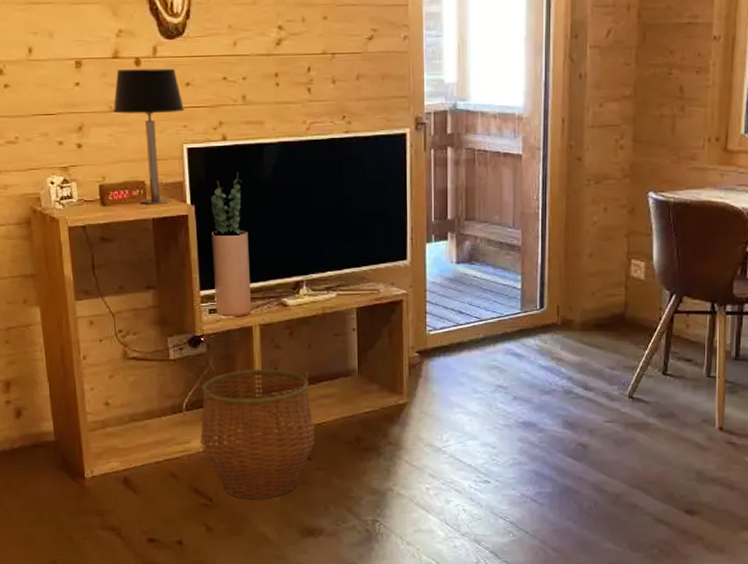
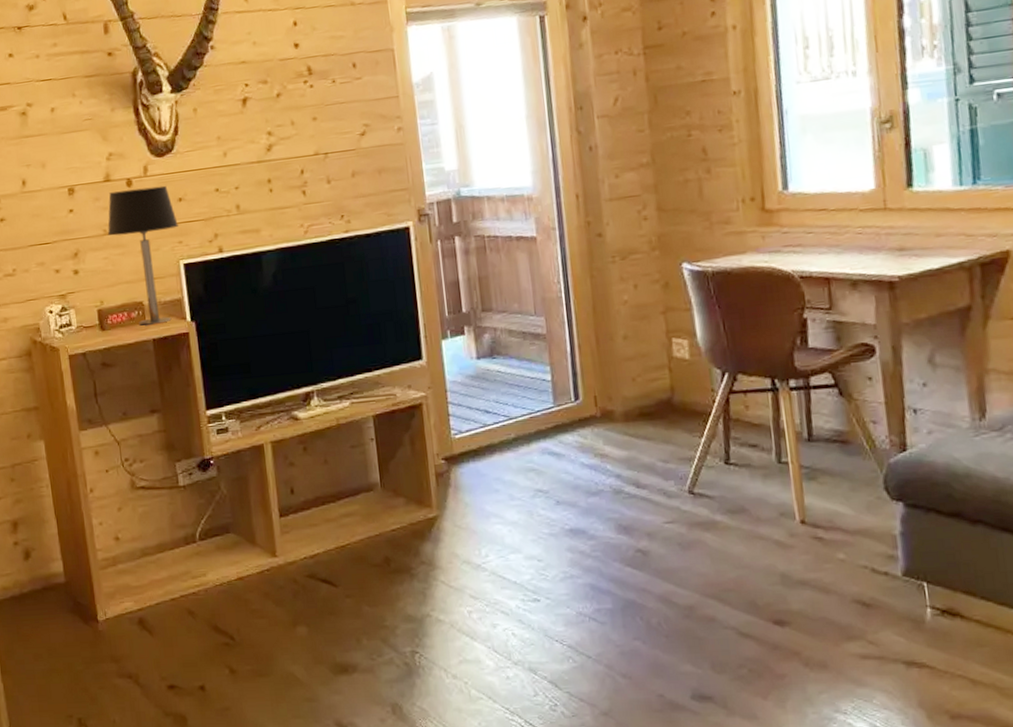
basket: present [199,368,315,500] -> none [213,488,340,636]
vase: present [211,172,252,317] -> none [211,283,262,437]

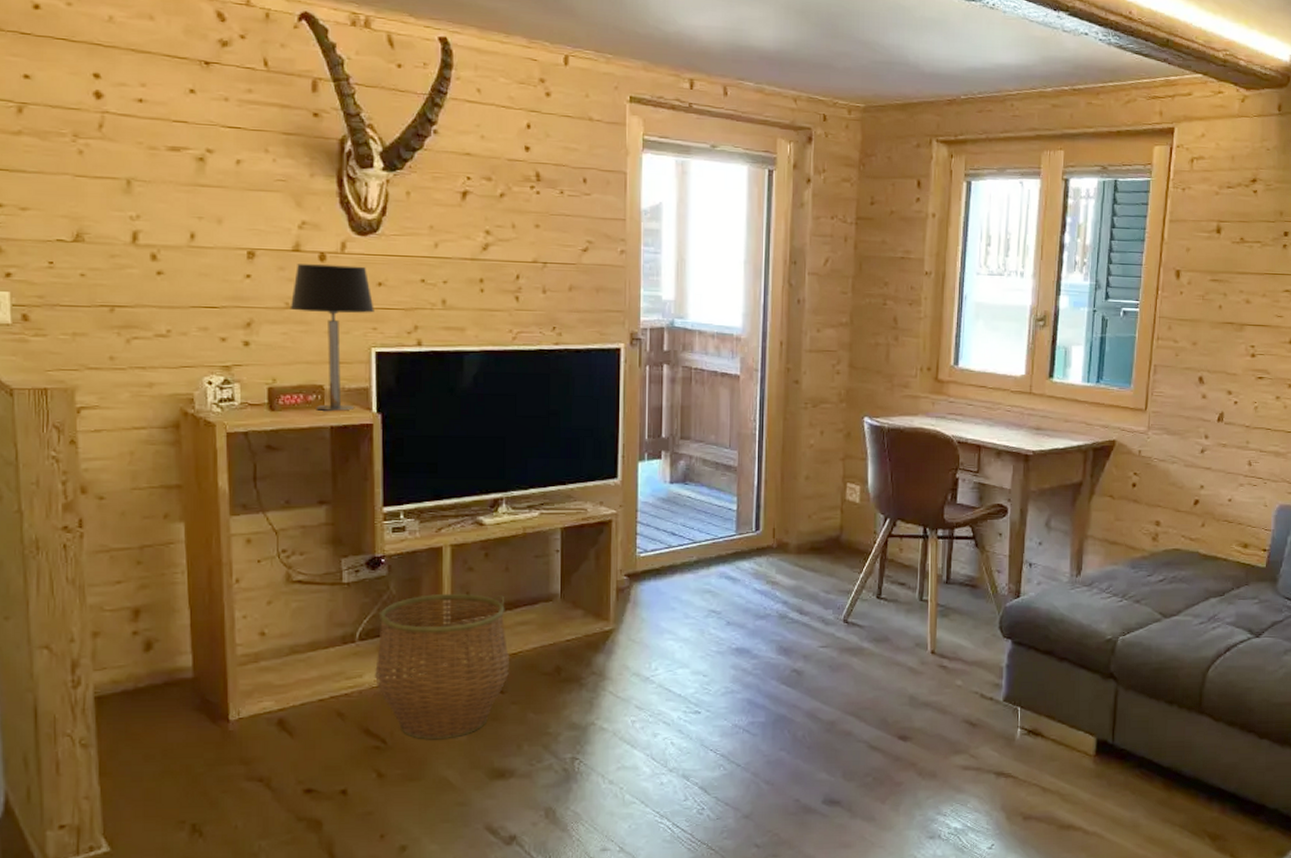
basket: none [213,488,340,636] -> present [374,593,509,740]

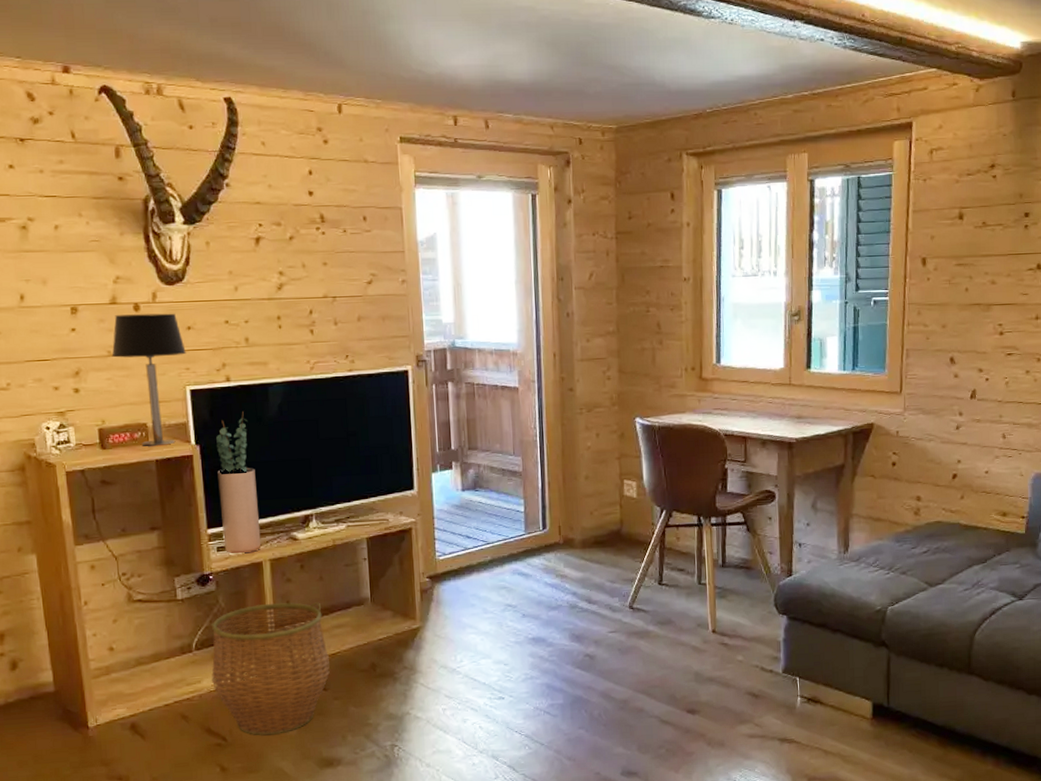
vase: none [399,380,443,537] -> present [216,412,262,554]

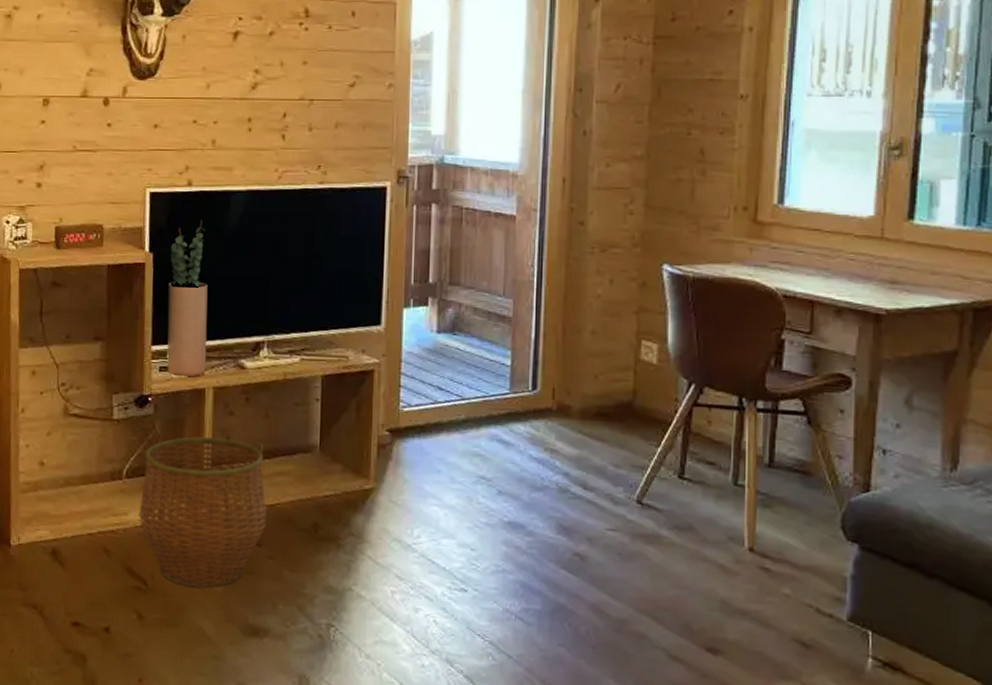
table lamp: present [111,313,186,446] -> none [76,109,150,250]

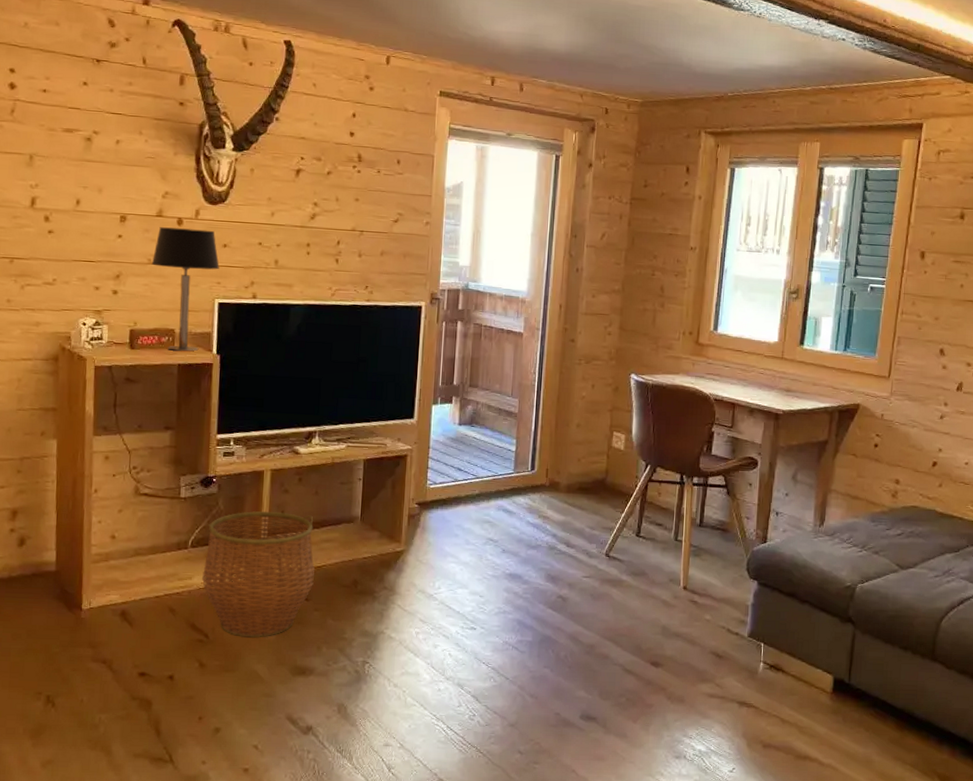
table lamp: none [76,109,150,250] -> present [151,227,219,352]
vase: present [167,220,208,378] -> none [230,328,268,461]

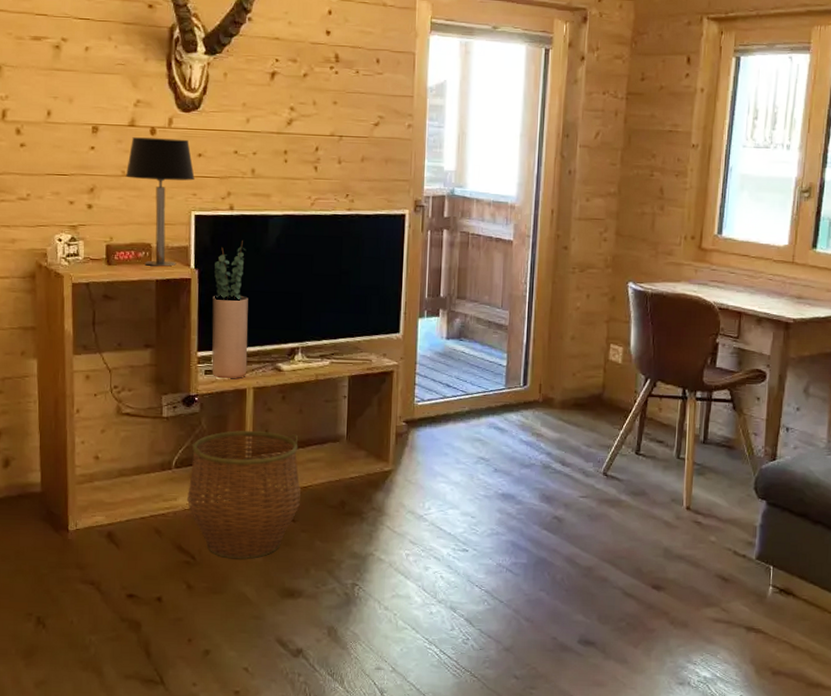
vase: none [230,328,268,461] -> present [211,241,248,379]

